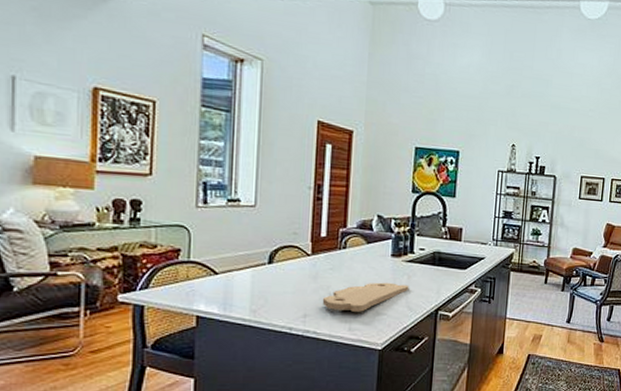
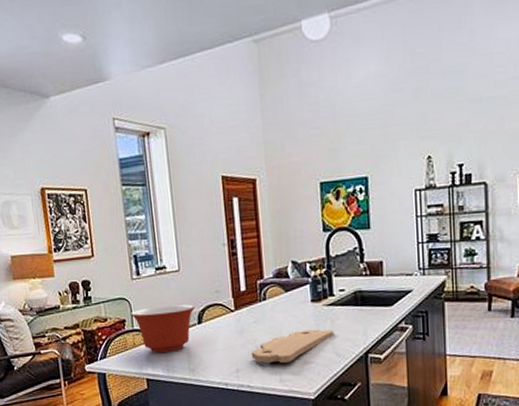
mixing bowl: none [187,240,268,290] -> present [130,304,196,353]

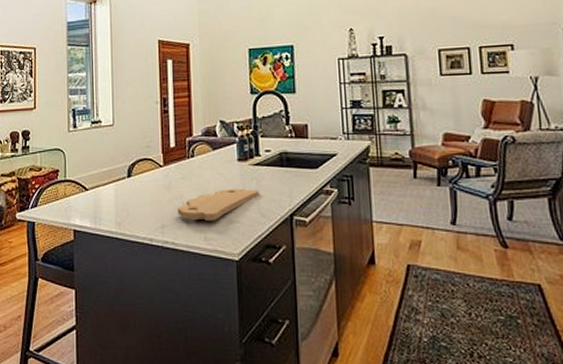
mixing bowl: present [130,304,196,353] -> none [64,158,126,204]

